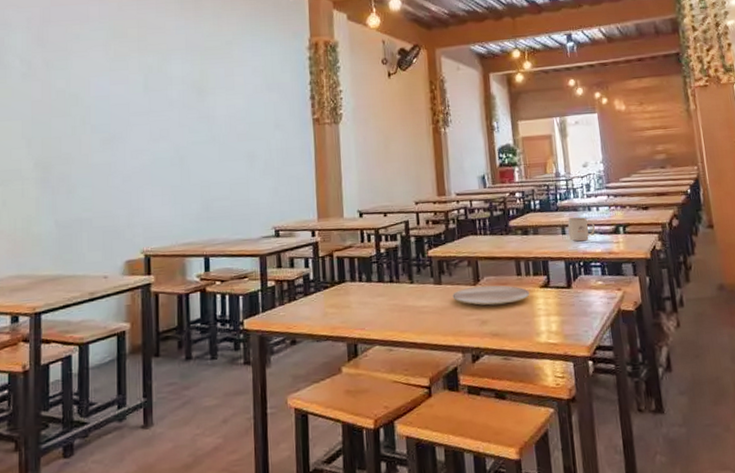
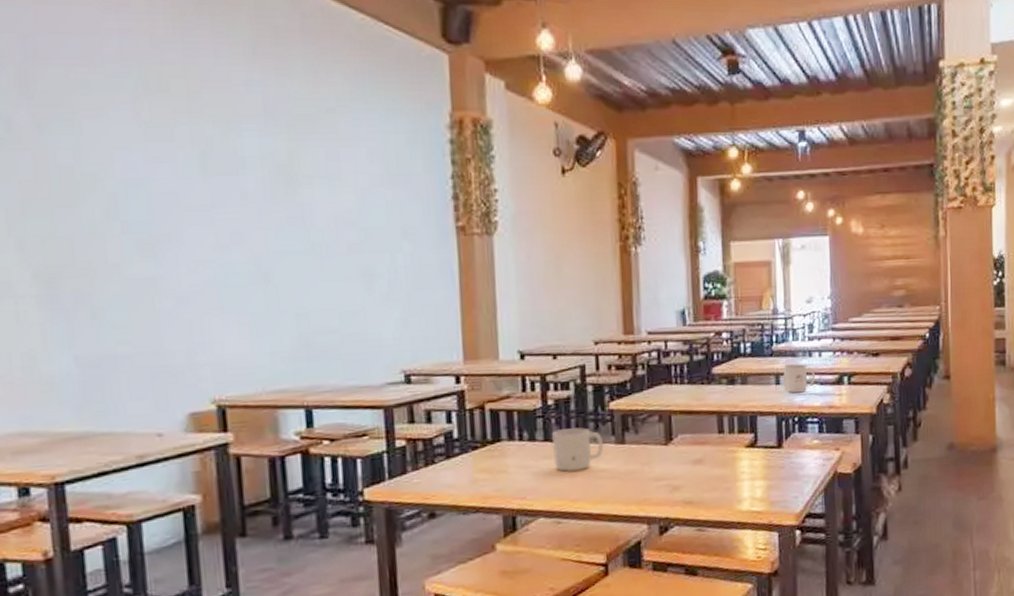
mug: none [383,271,425,307] -> present [551,427,604,472]
plate: present [452,285,530,306] -> none [638,444,733,470]

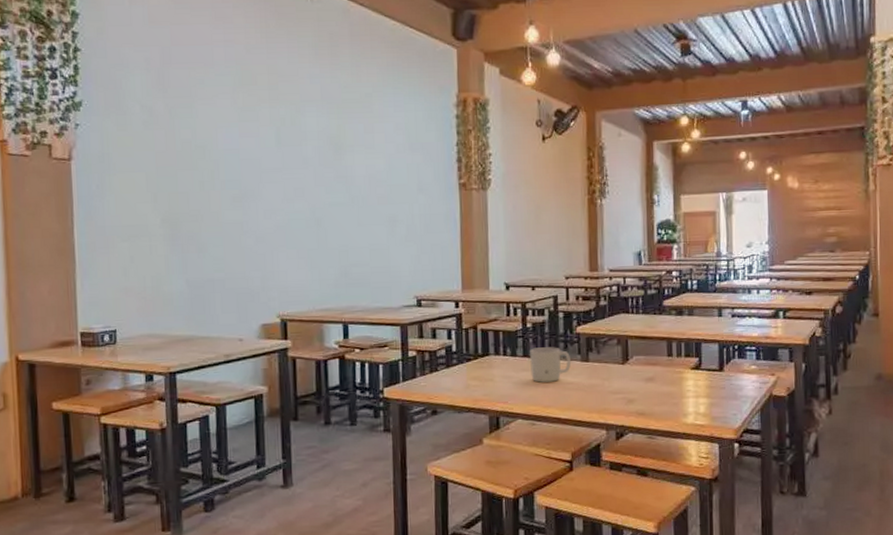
mug: present [783,364,815,393] -> none [725,300,753,325]

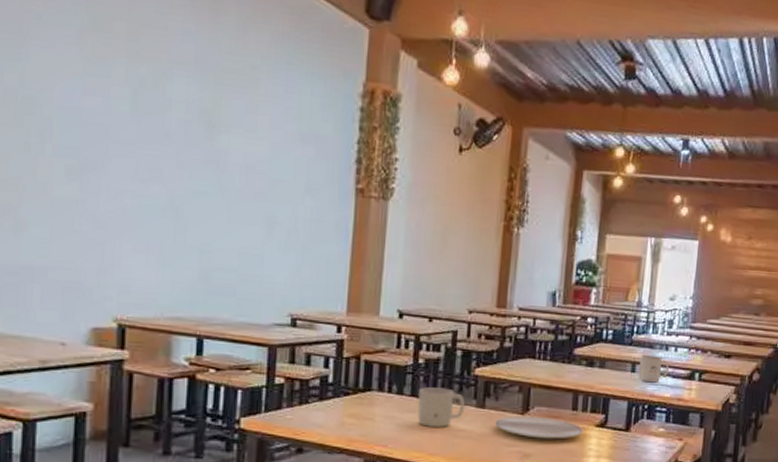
plate: none [599,365,680,385] -> present [495,416,583,439]
mug: none [725,300,753,325] -> present [638,355,669,383]

